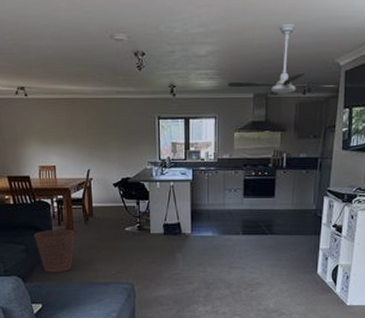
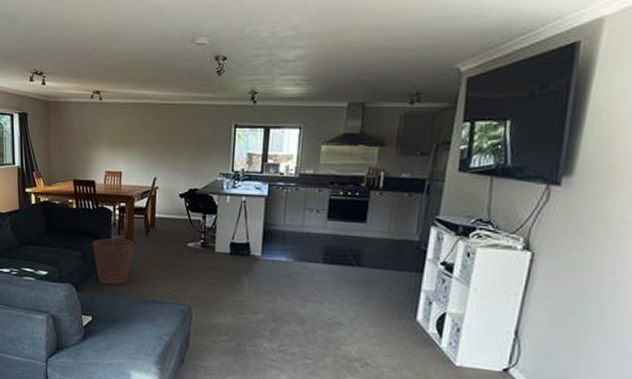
ceiling fan: present [227,23,338,96] -> none [316,24,457,105]

